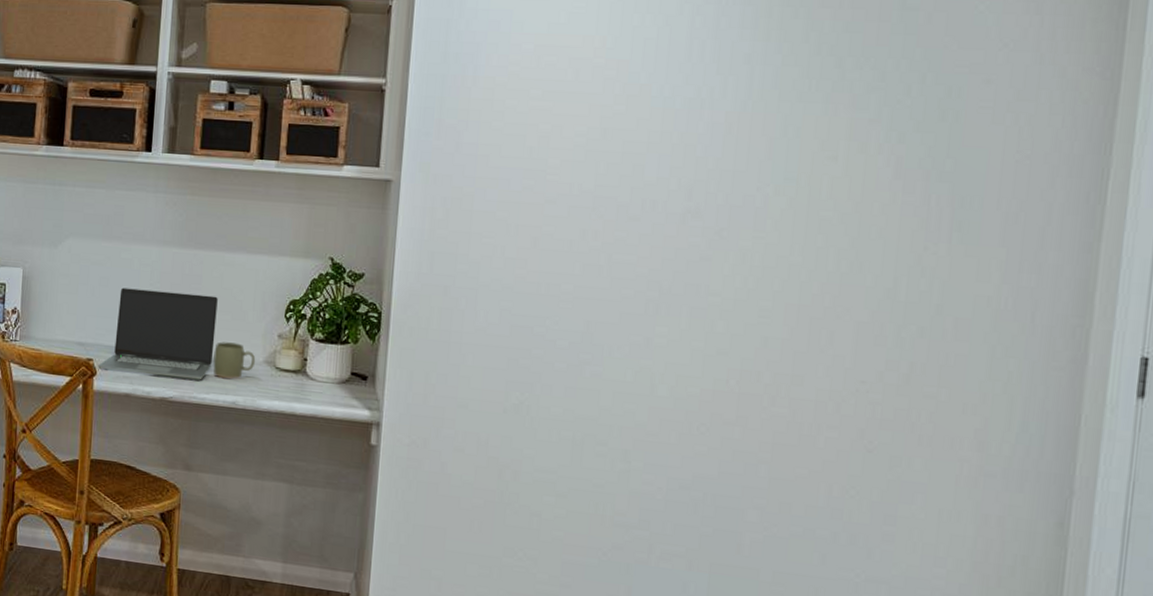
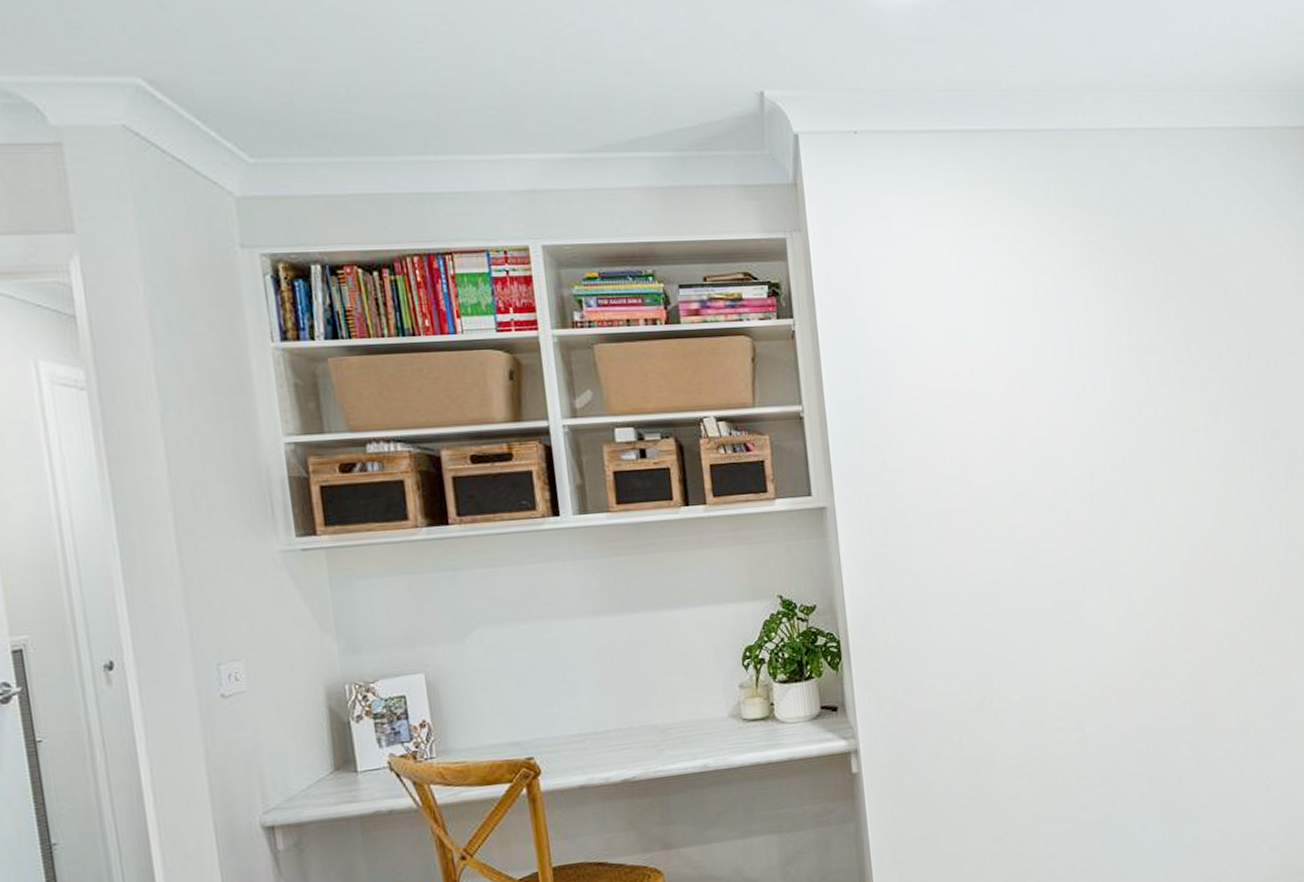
laptop: present [98,287,218,380] -> none [541,659,673,767]
mug: present [213,341,256,379] -> none [673,703,720,744]

